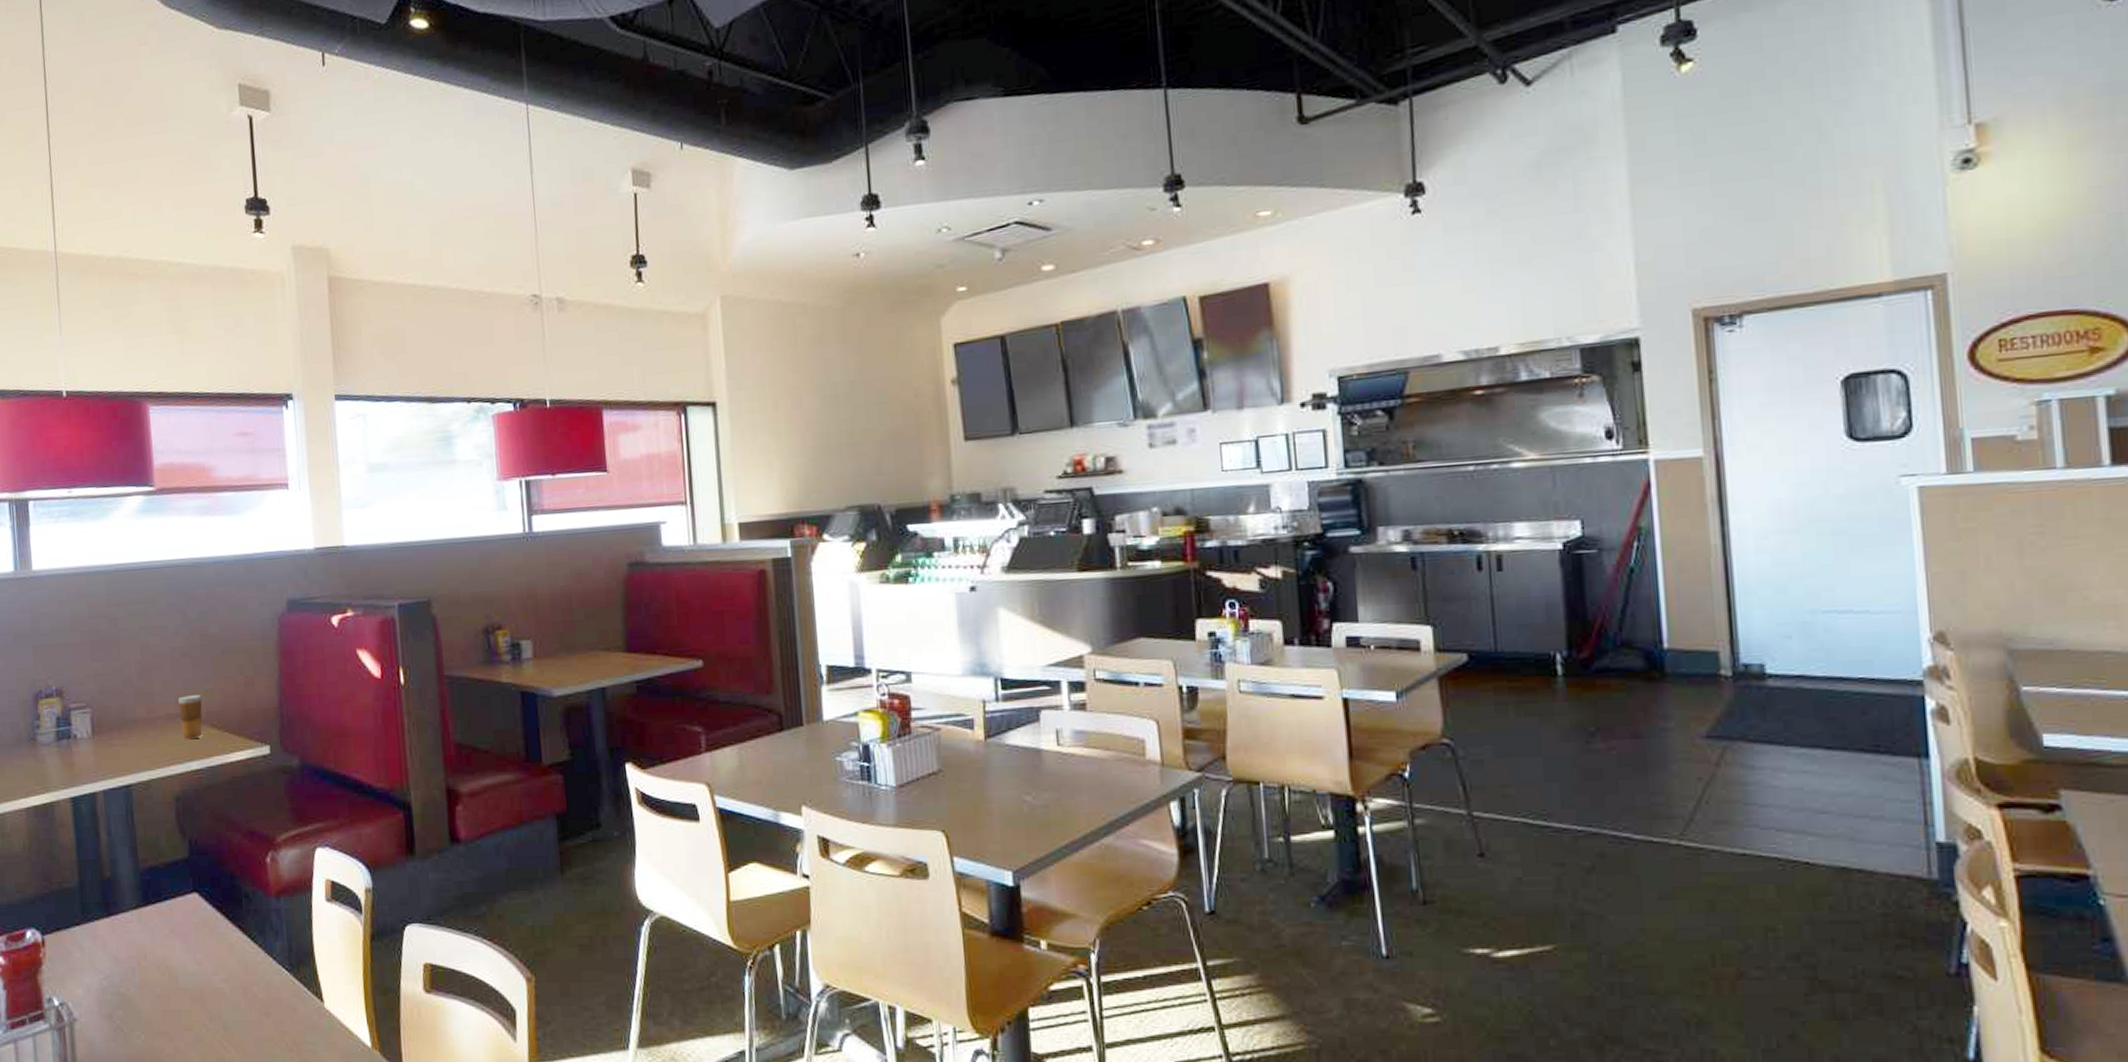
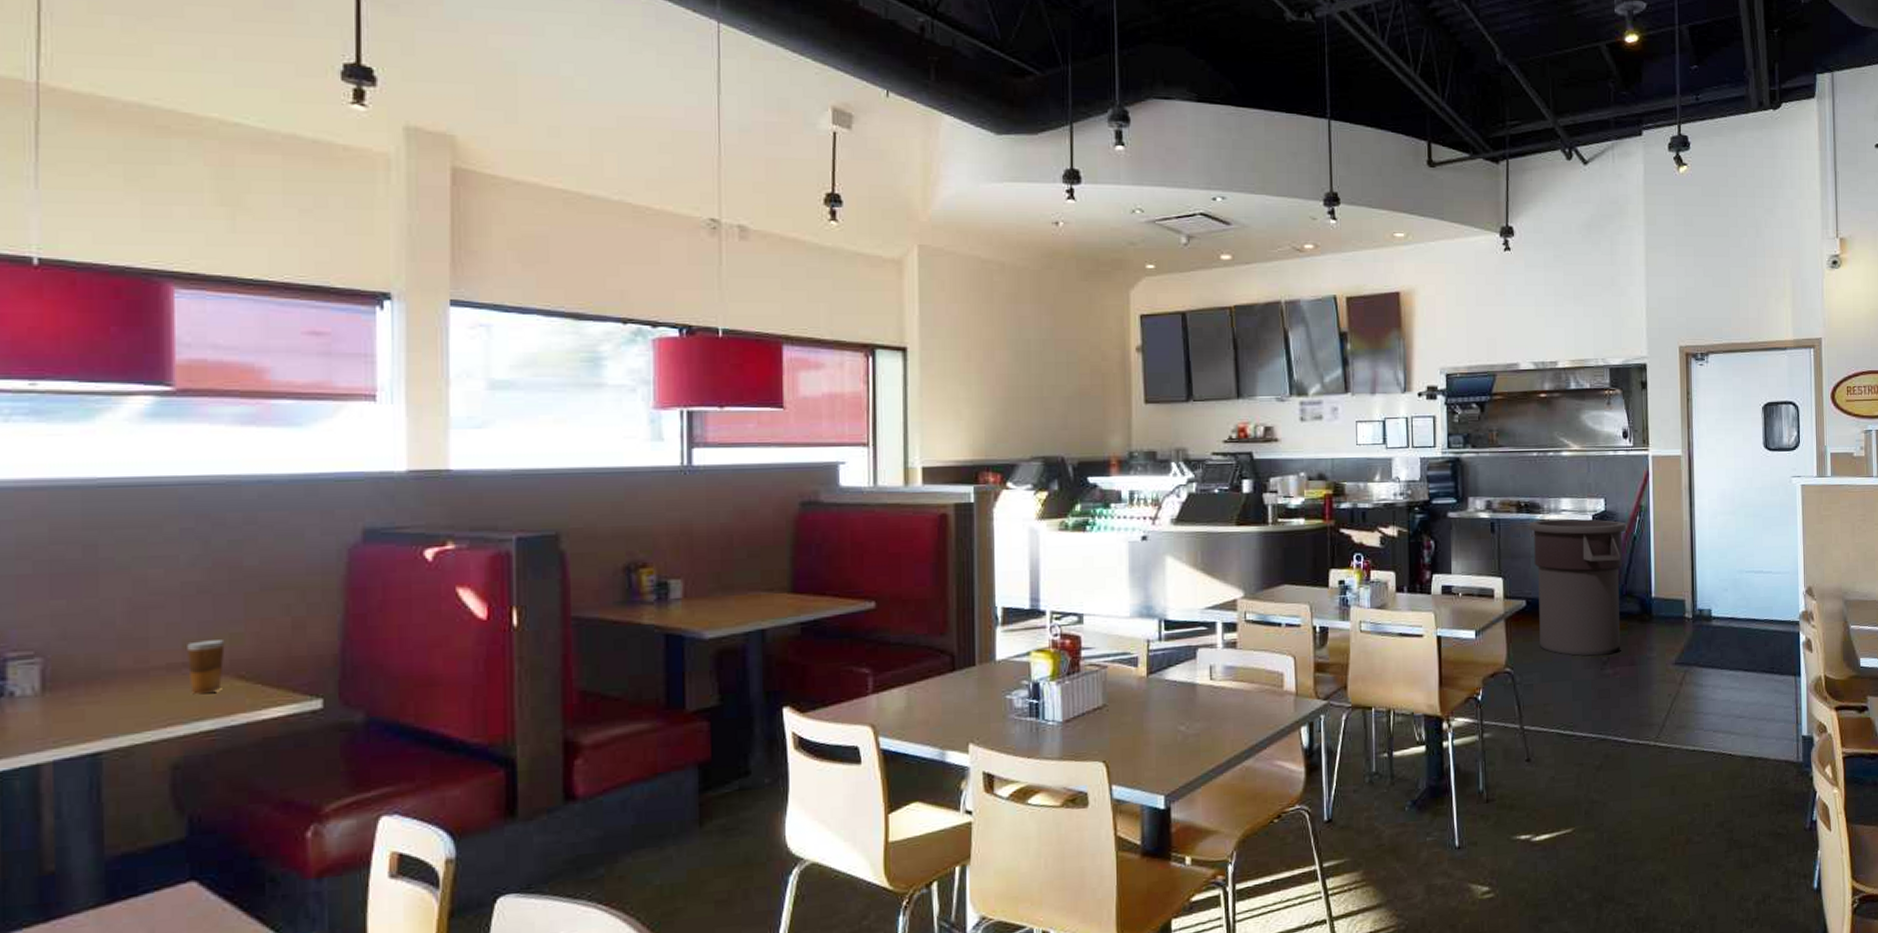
trash can: none [1466,548,1618,726] -> present [1529,519,1627,656]

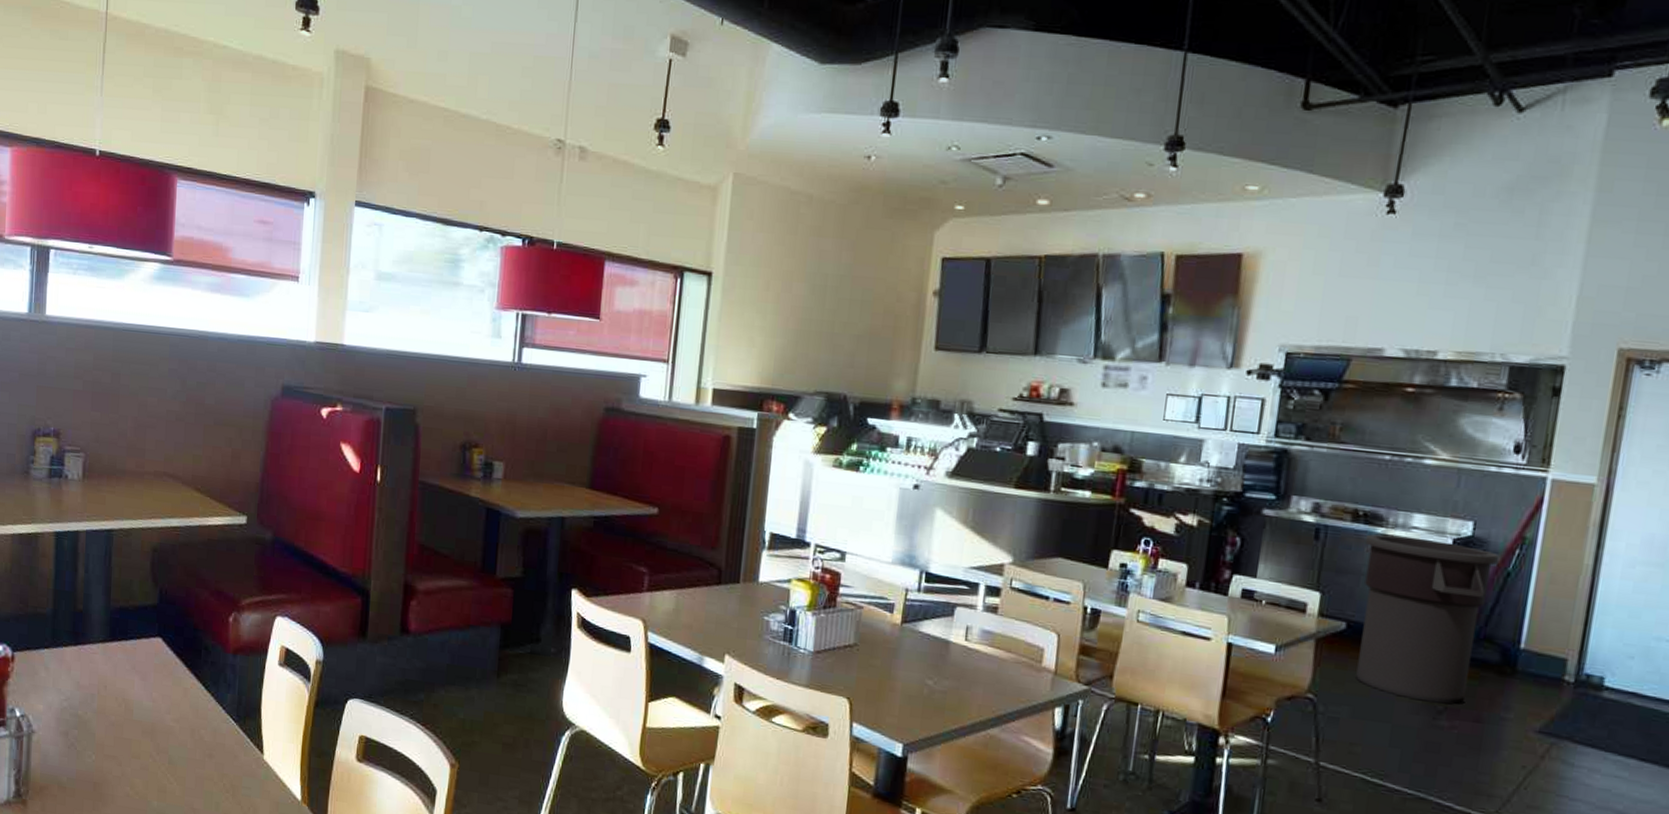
beverage cup: present [187,640,225,695] -> none [167,457,190,499]

